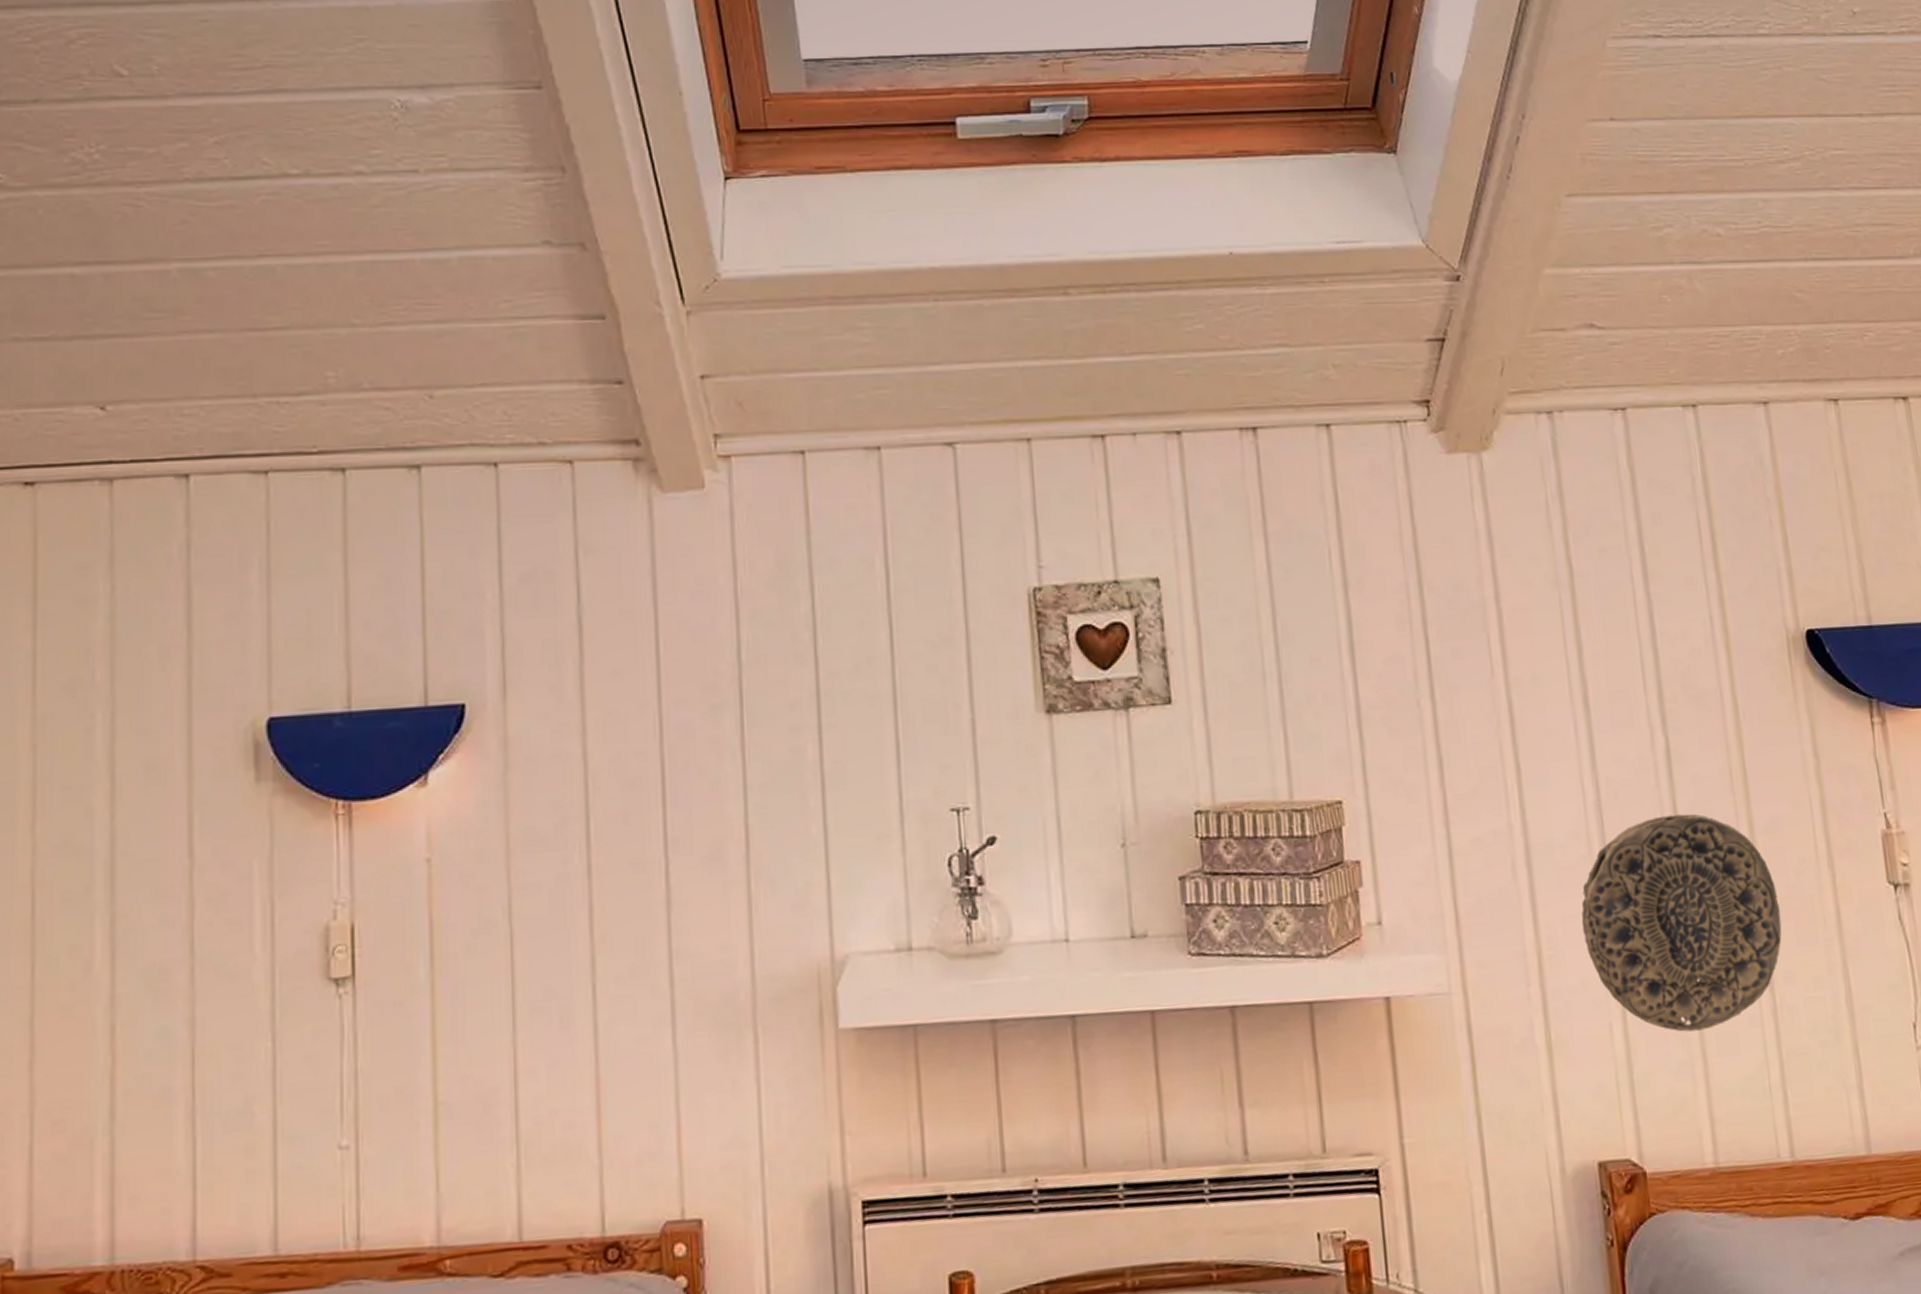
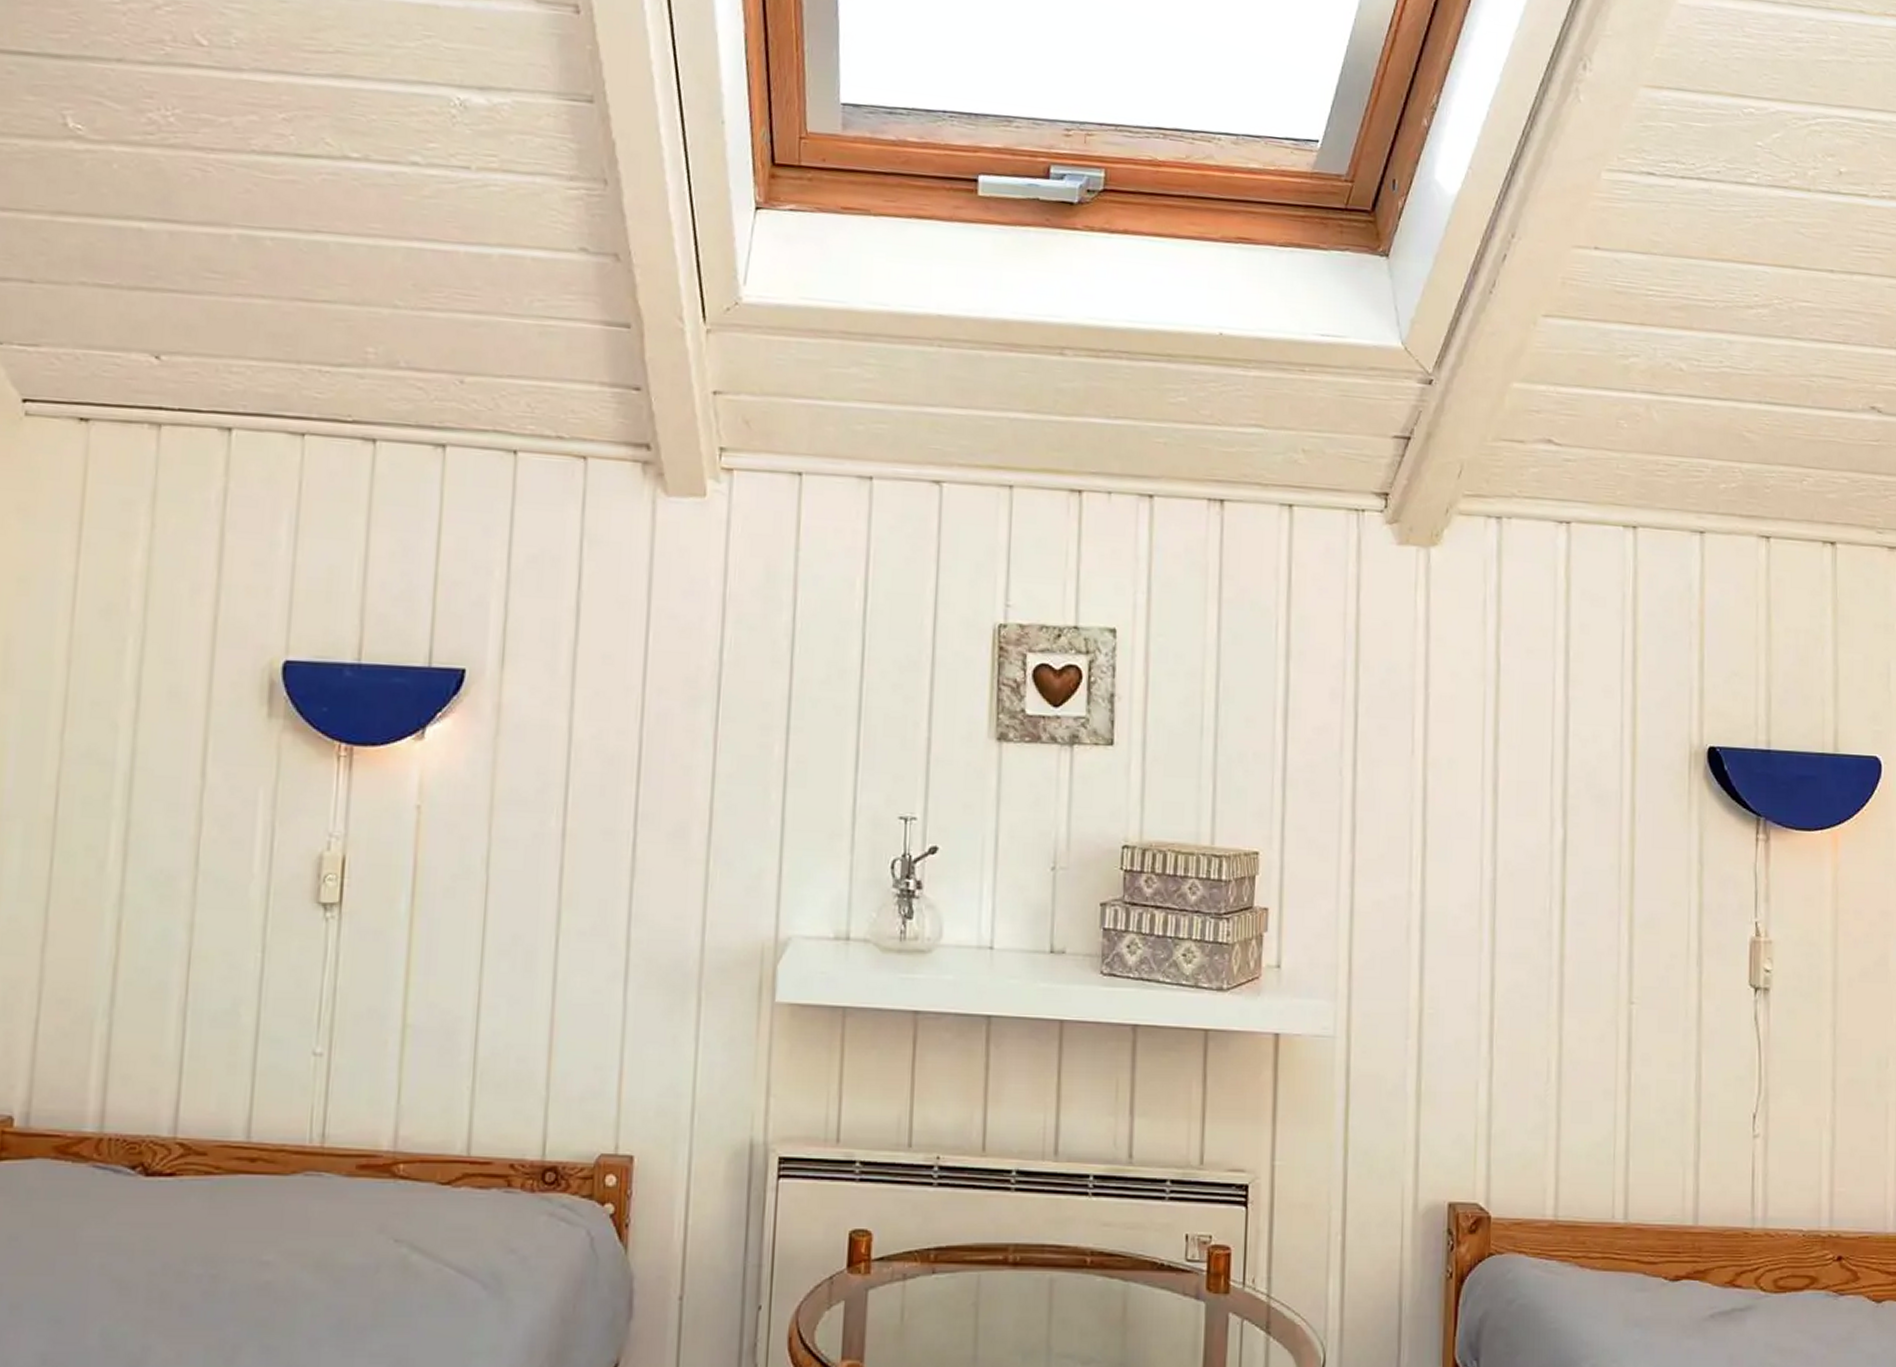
decorative plate: present [1581,813,1782,1032] -> none [1463,900,1647,1097]

